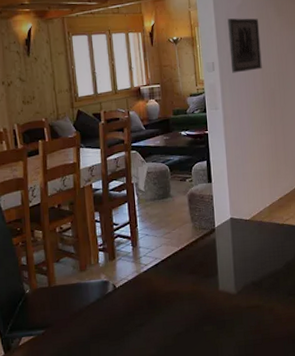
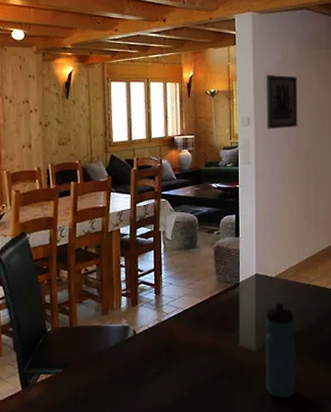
water bottle: none [243,244,277,338] -> present [266,303,296,398]

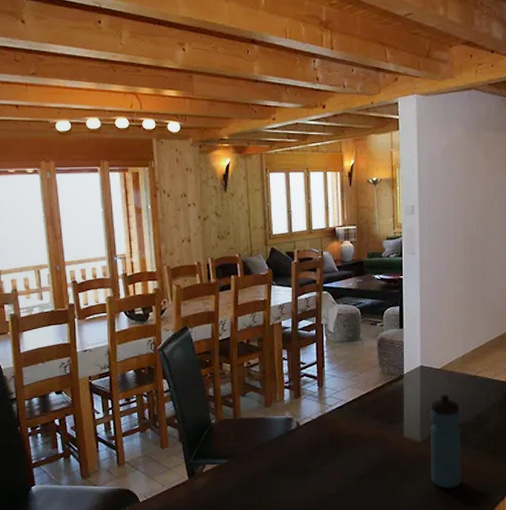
wall art: present [266,75,298,129] -> none [431,161,465,218]

